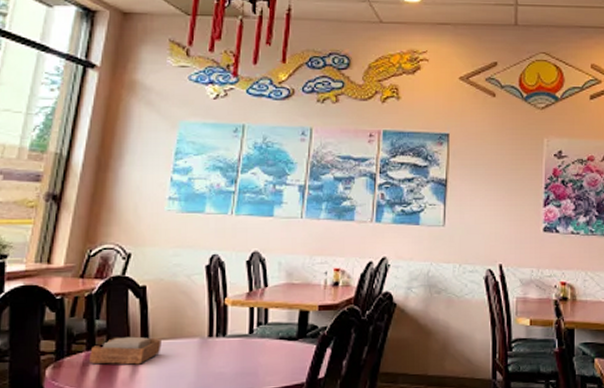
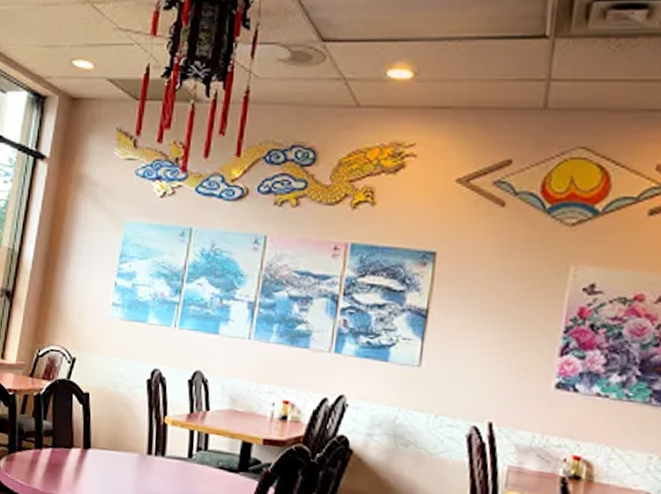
napkin holder: present [88,336,162,365] -> none [36,440,102,471]

